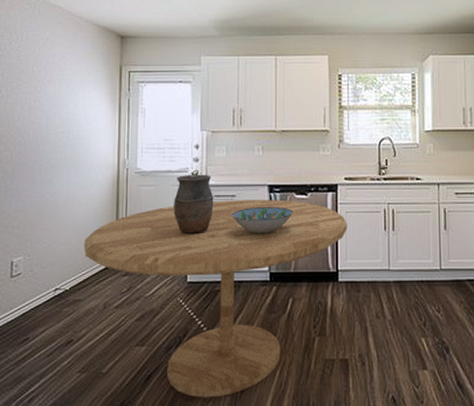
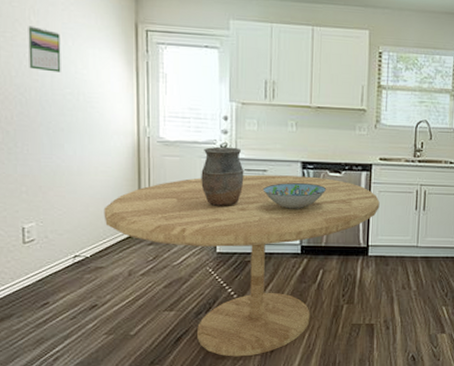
calendar: none [29,75,57,114] -> present [28,25,61,73]

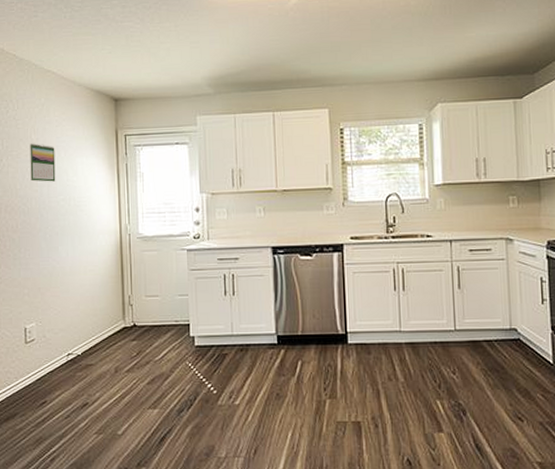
dining table: present [103,174,380,357] -> none [92,261,355,459]
vase: present [201,146,244,206] -> none [177,237,218,298]
decorative bowl: present [262,183,327,209] -> none [235,269,299,297]

